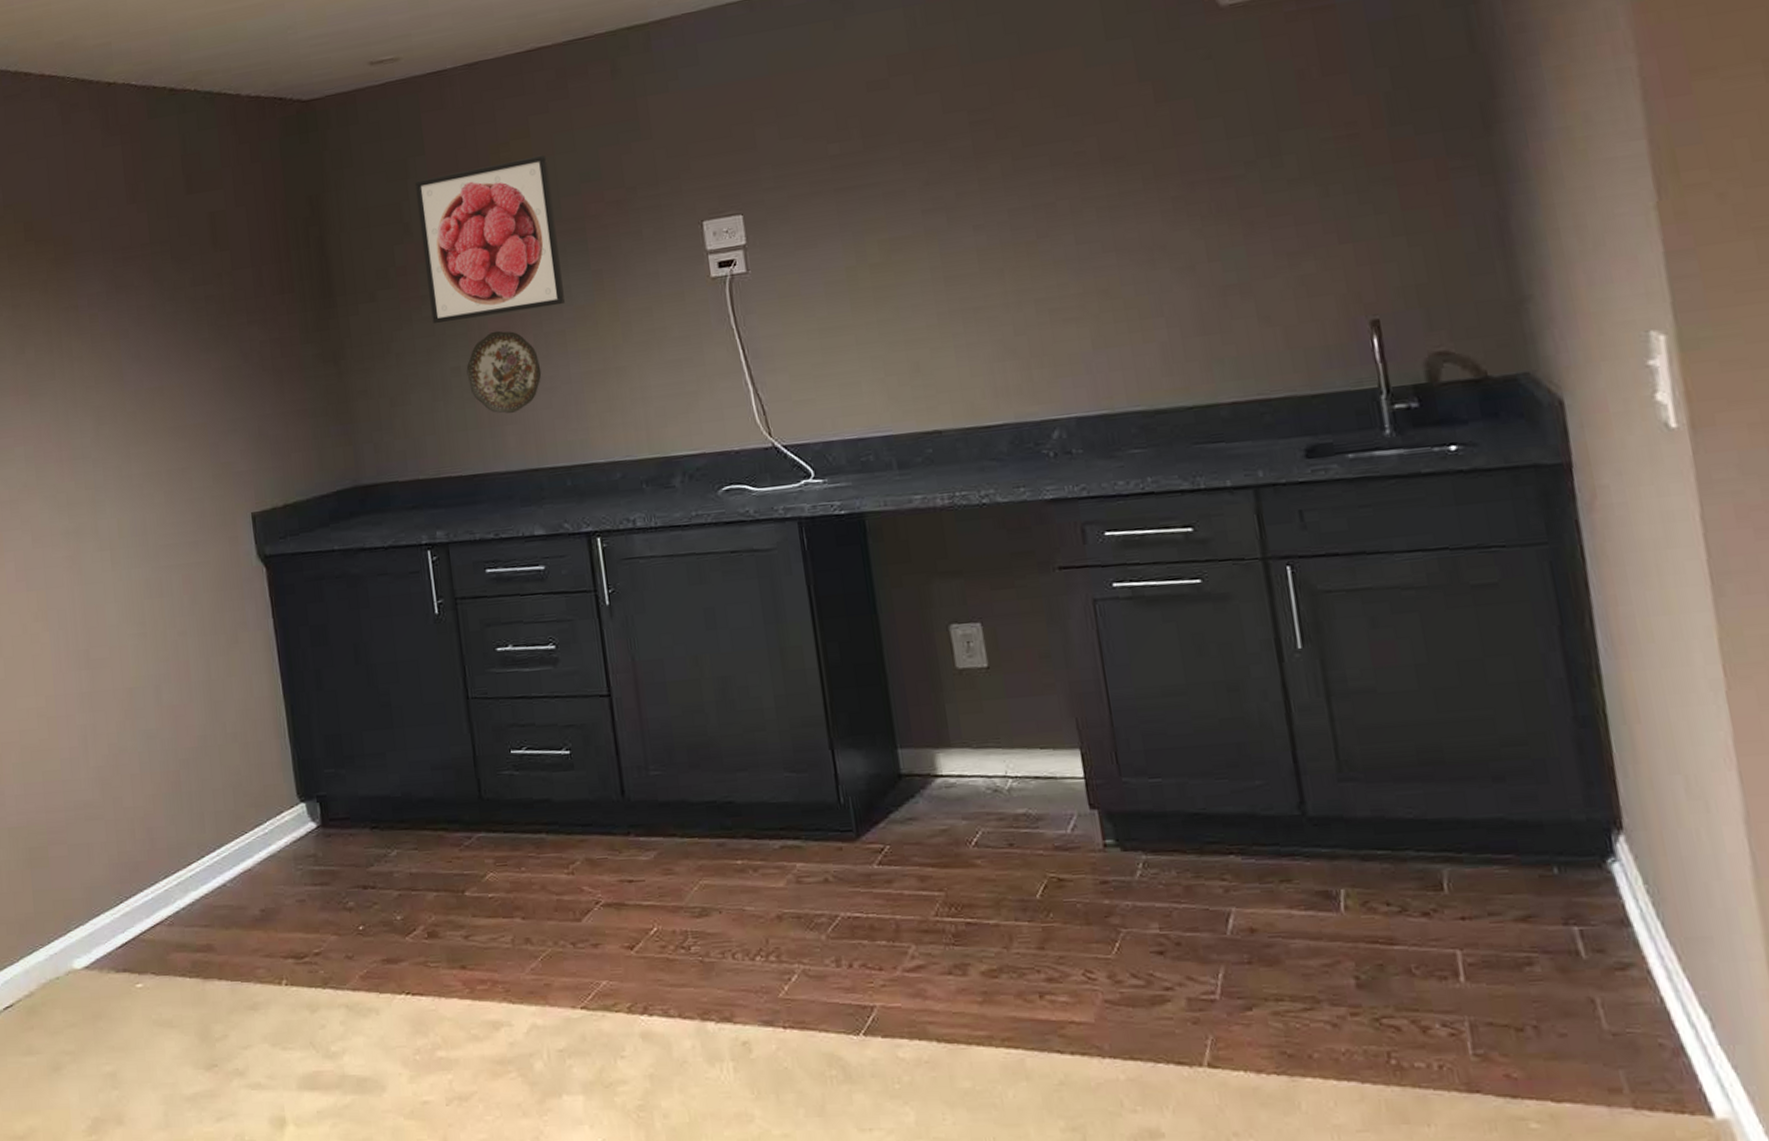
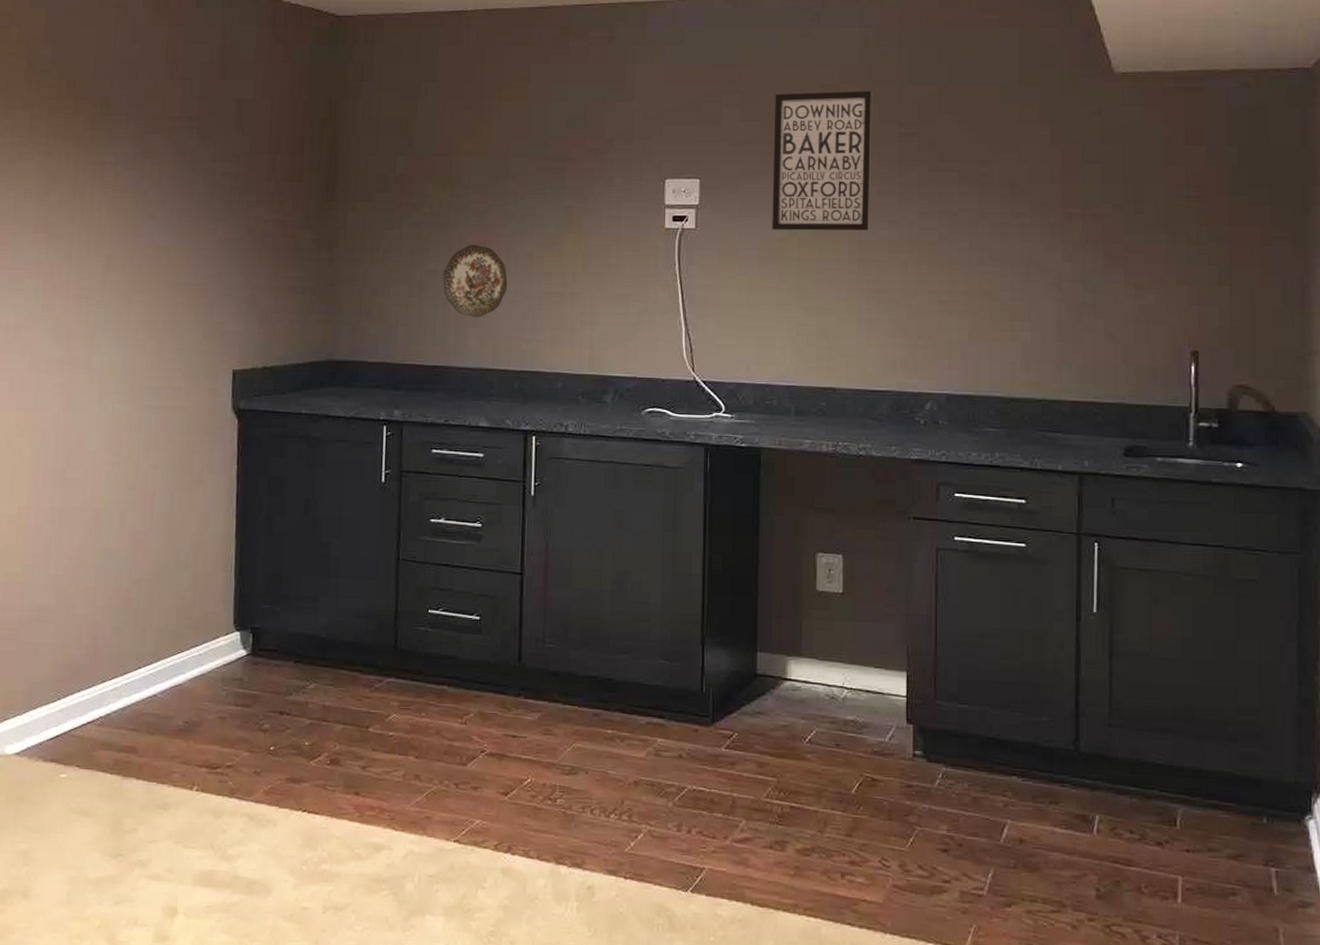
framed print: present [415,154,565,324] -> none [420,99,542,231]
wall art: none [815,78,952,260] -> present [772,90,873,231]

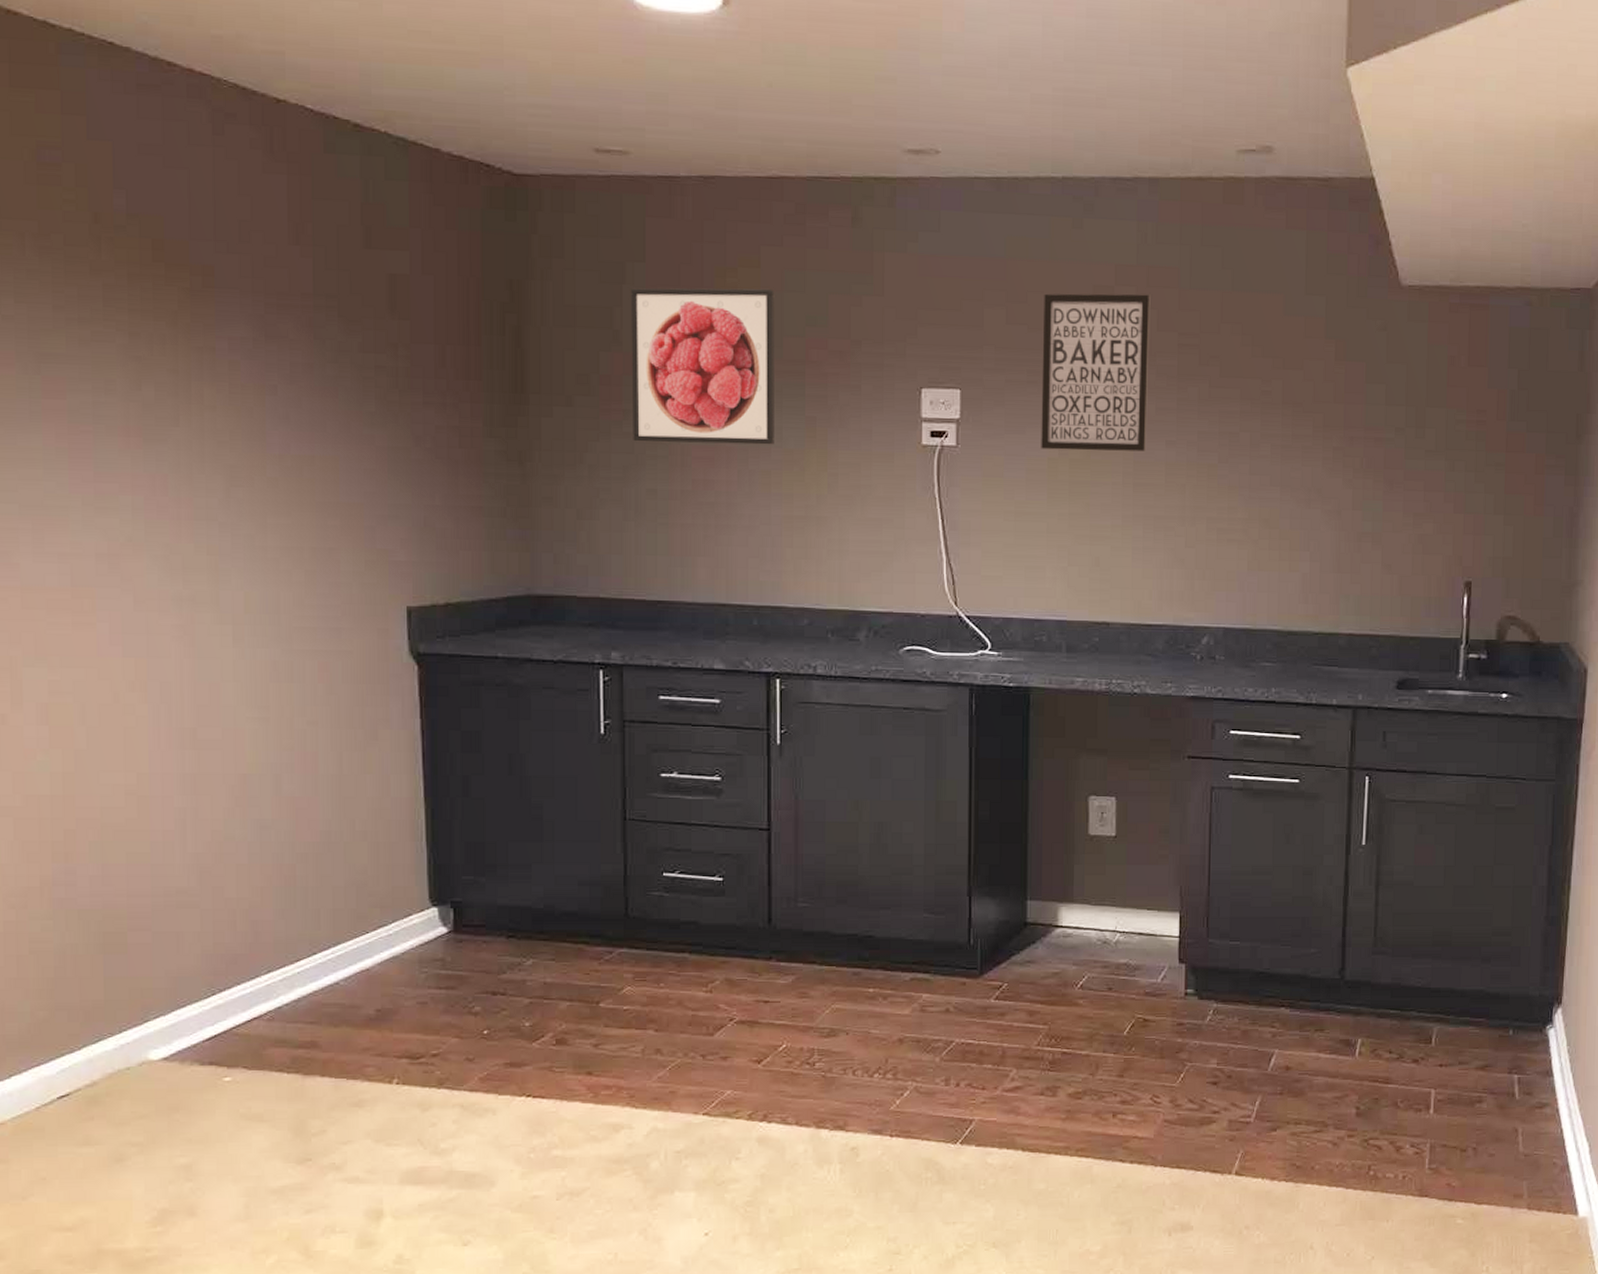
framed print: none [420,99,542,231] -> present [631,288,775,445]
decorative plate: present [443,244,508,317] -> none [663,459,741,545]

